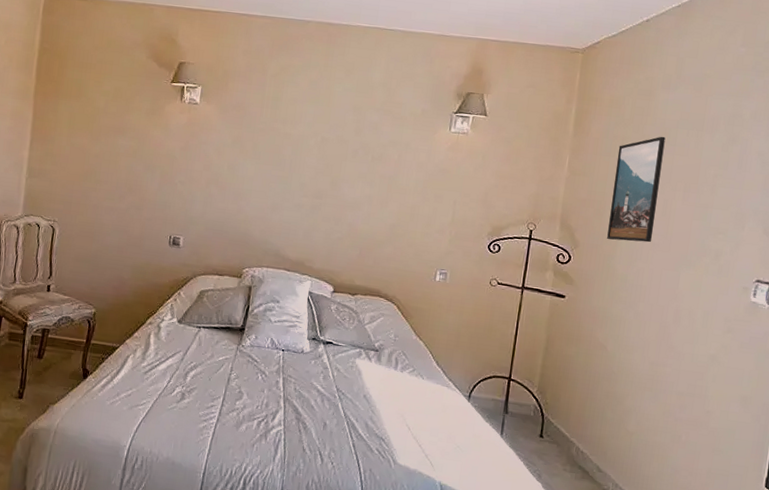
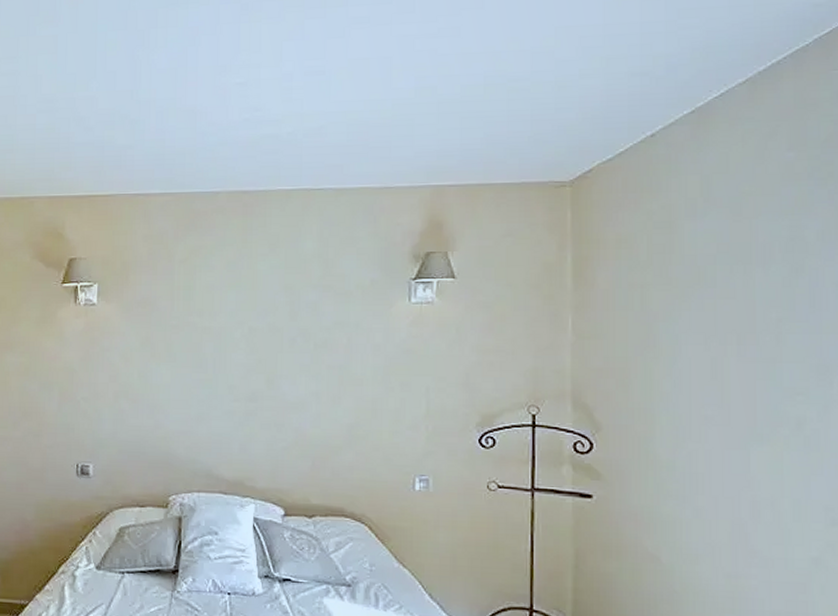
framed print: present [607,136,666,243] -> none [637,277,703,418]

